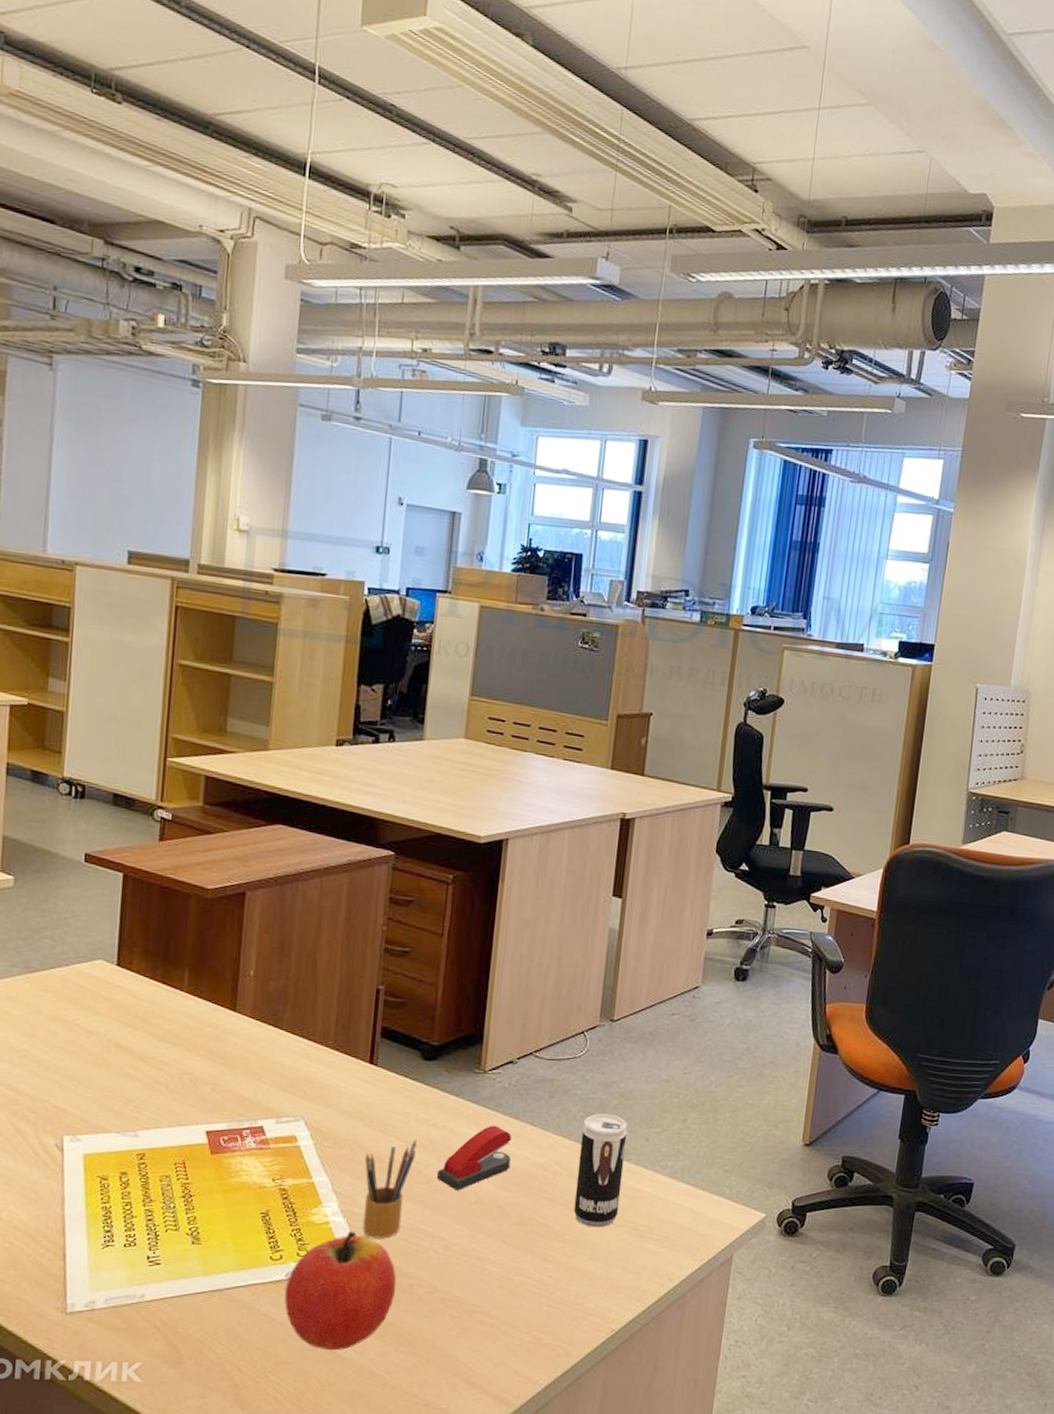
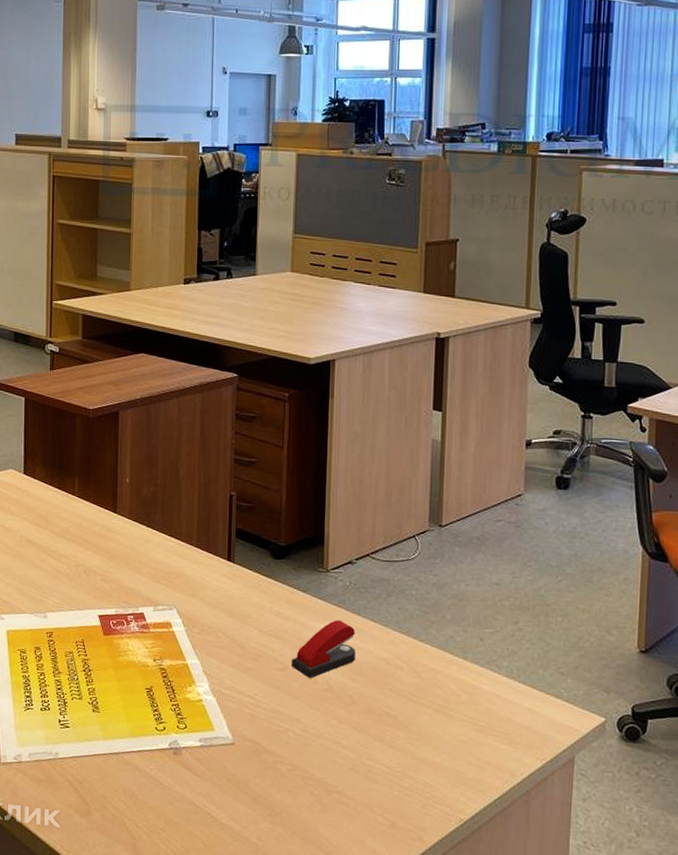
apple: present [284,1230,397,1351] -> none [168,708,262,816]
pencil box: present [363,1139,417,1239] -> none [229,630,272,718]
beverage can: present [573,1113,628,1228] -> none [416,612,462,721]

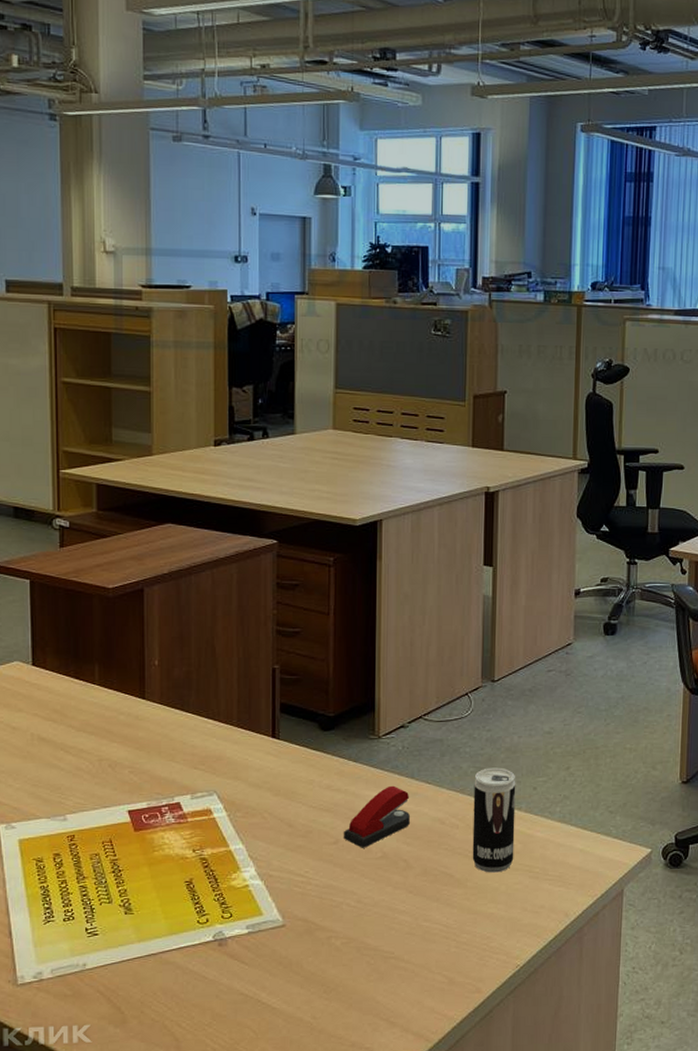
beverage can: none [416,612,462,721] -> present [472,767,516,873]

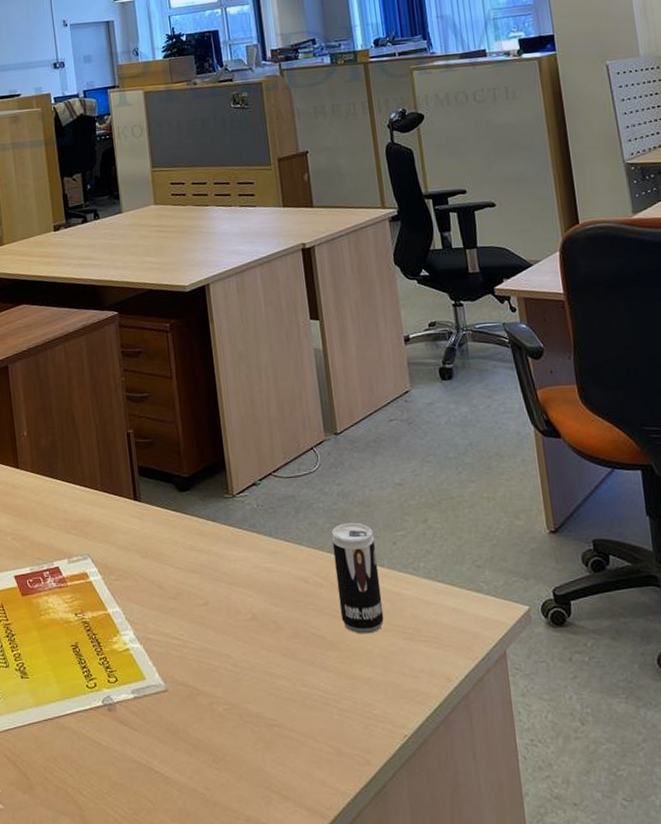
stapler: present [343,785,410,848] -> none [211,544,274,610]

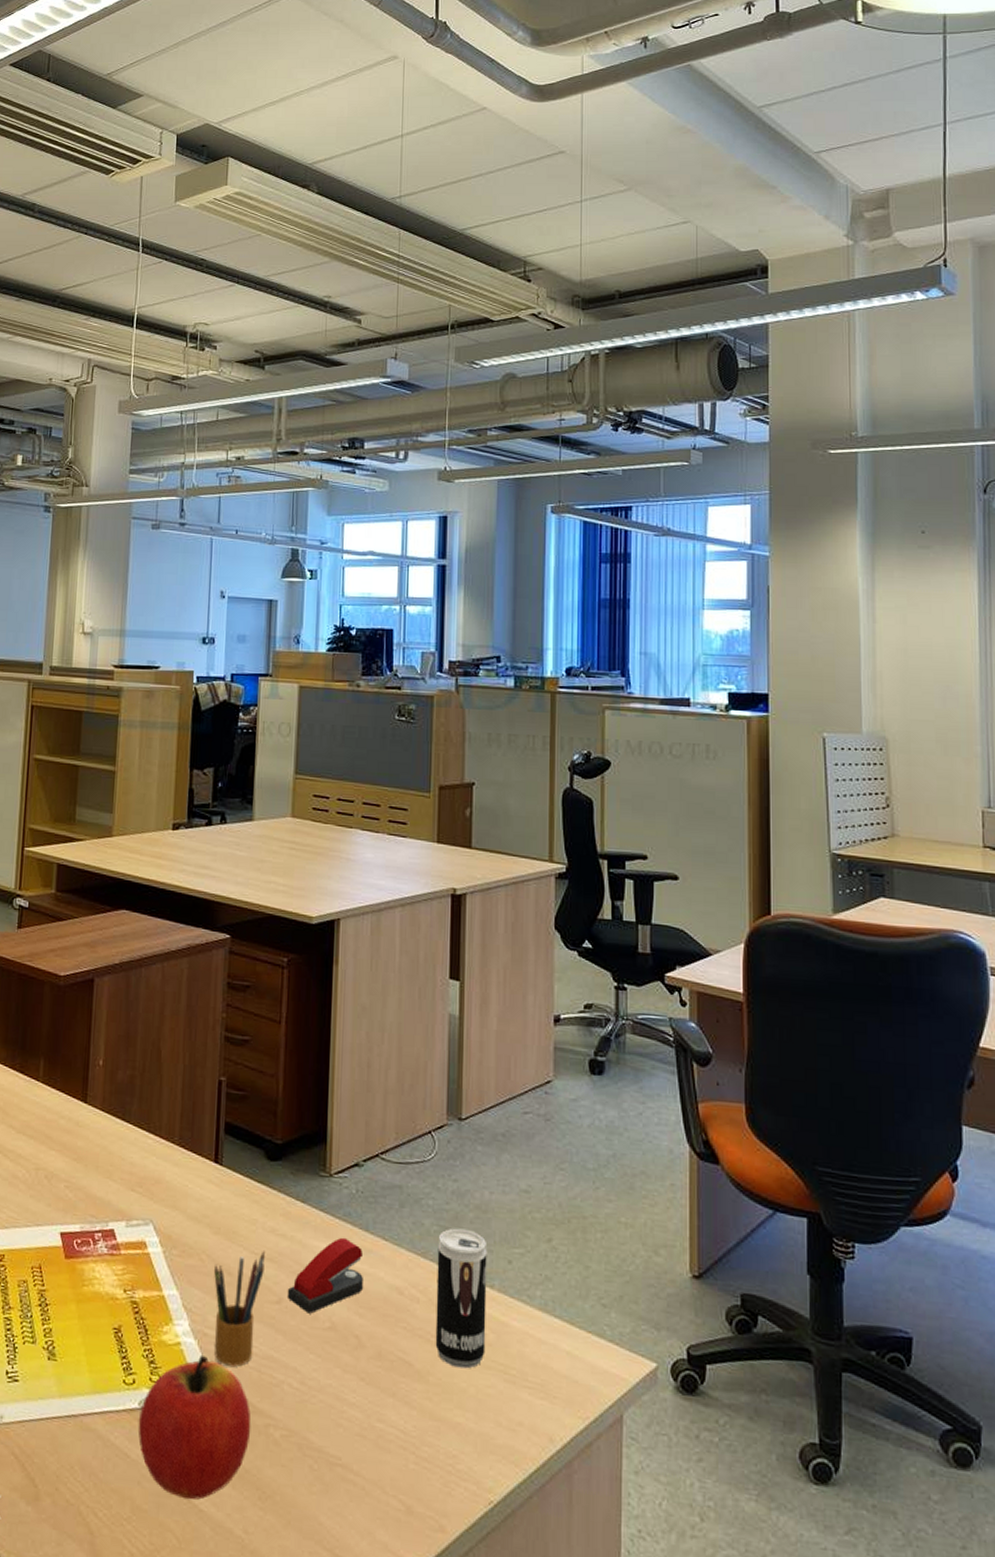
apple: none [104,655,199,771] -> present [138,1354,251,1500]
pencil box: none [147,565,191,661] -> present [214,1251,265,1367]
stapler: none [211,544,274,610] -> present [287,1237,363,1314]

